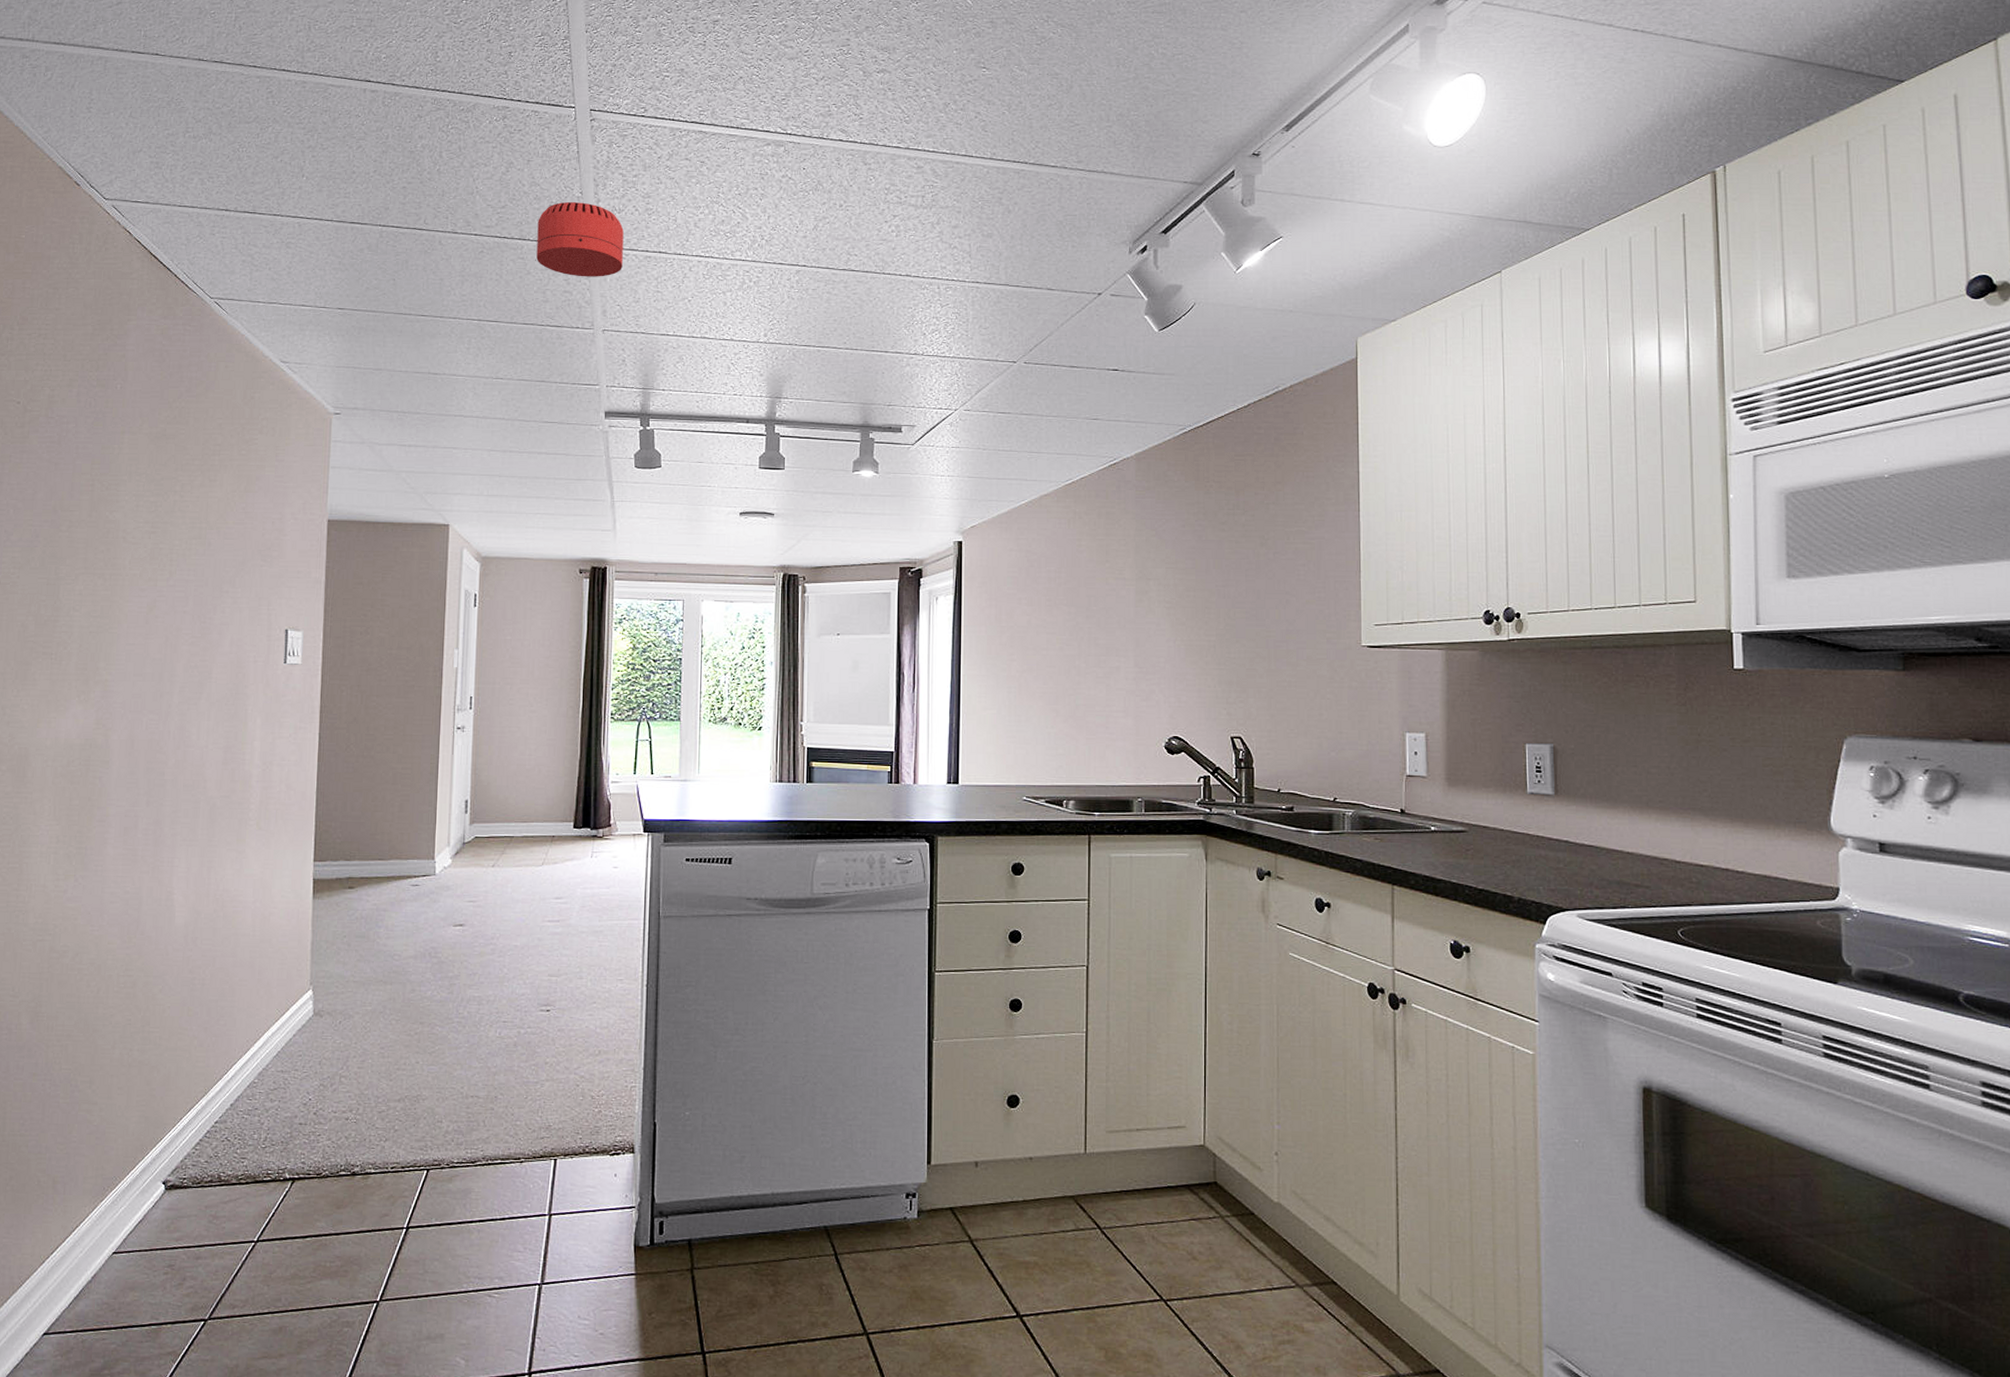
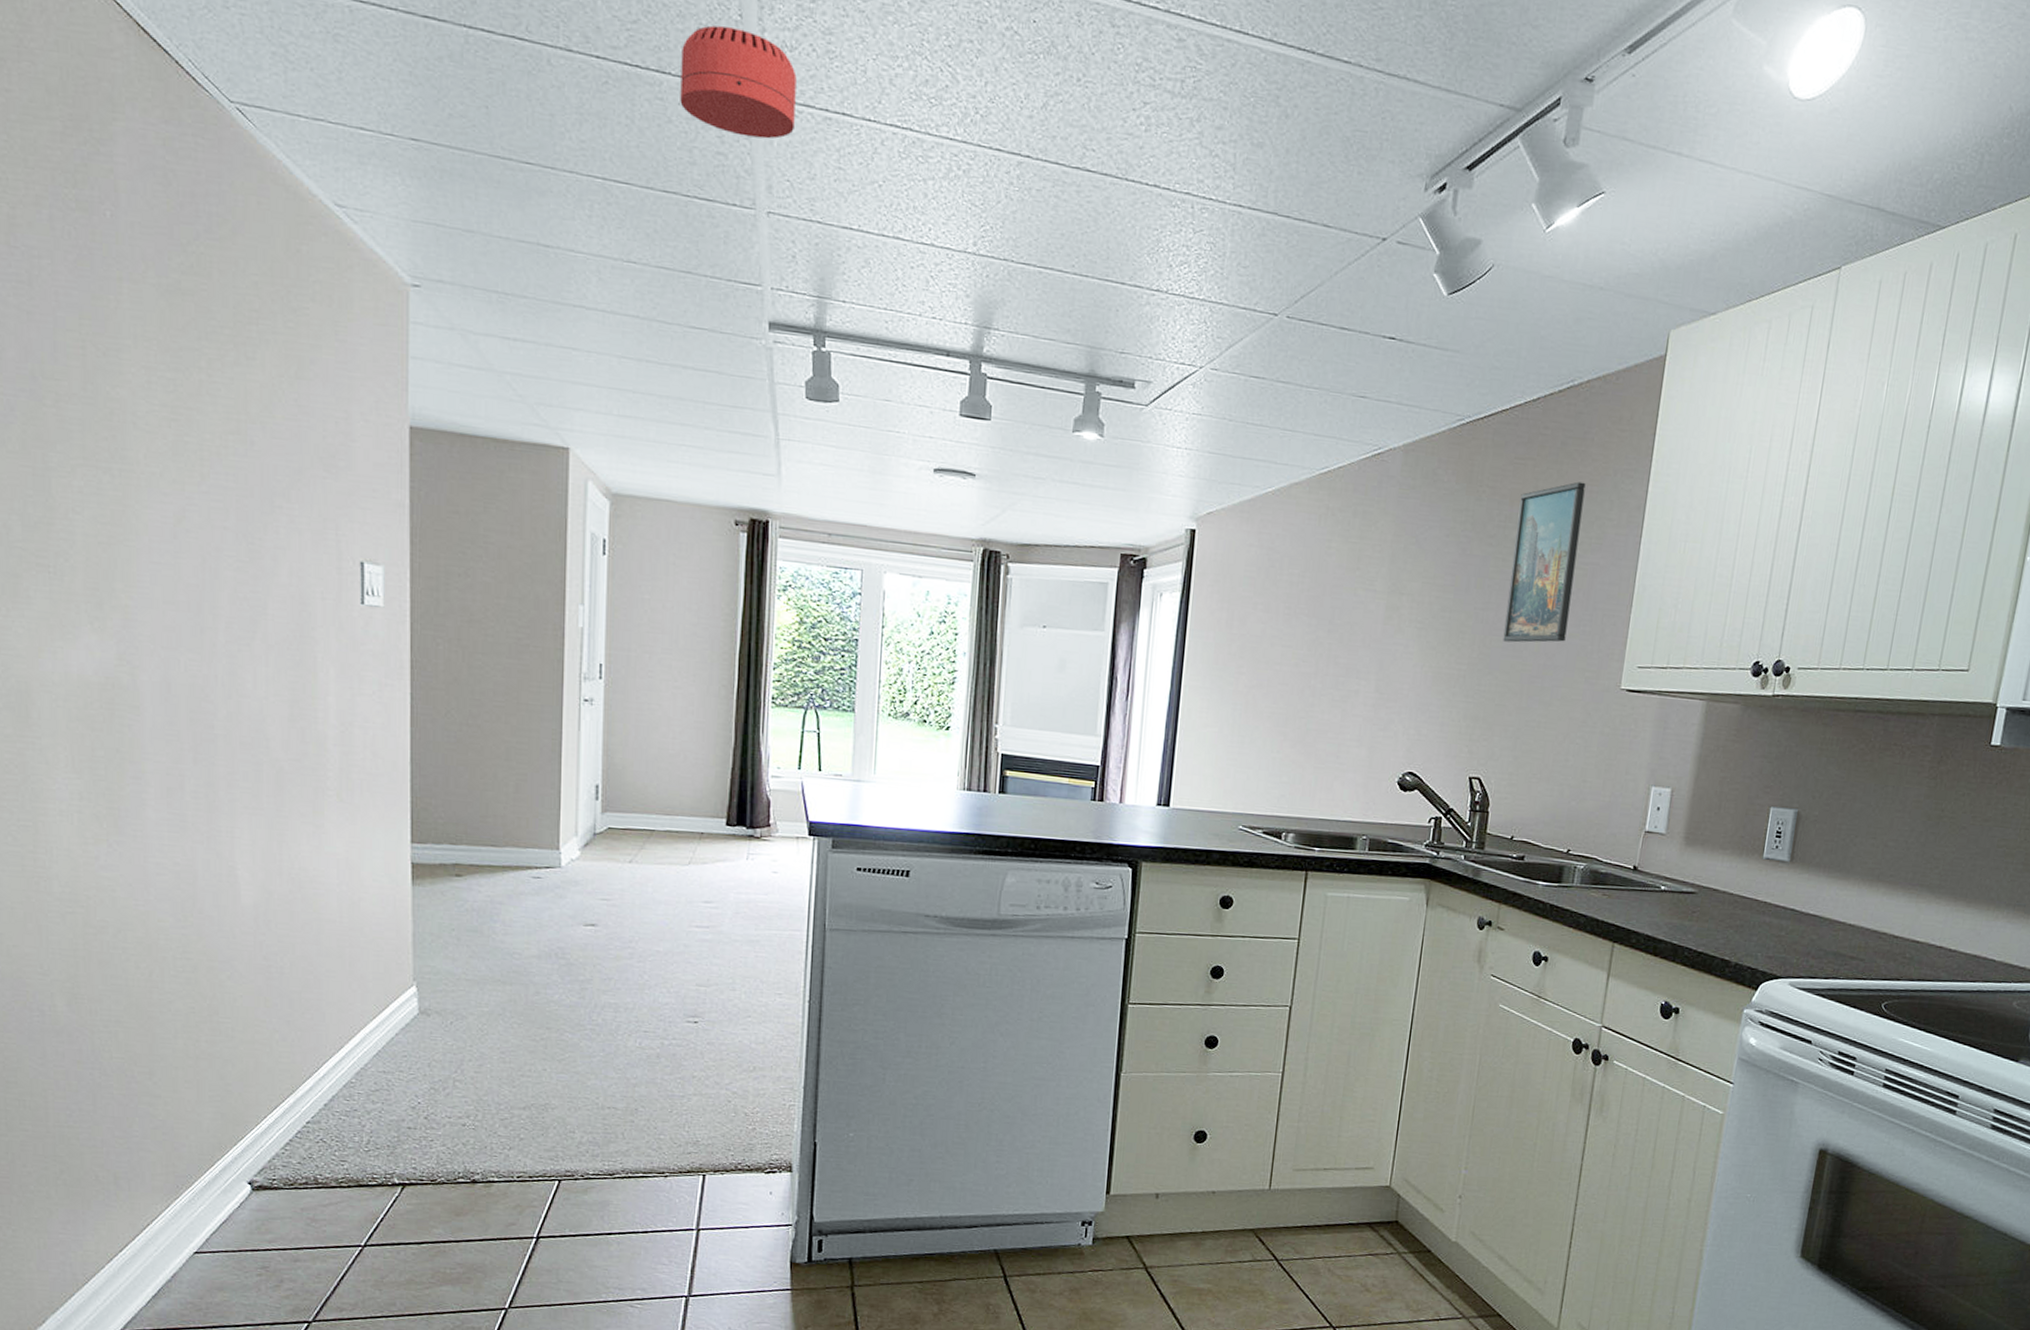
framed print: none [1244,470,1303,613] -> present [1503,481,1586,643]

